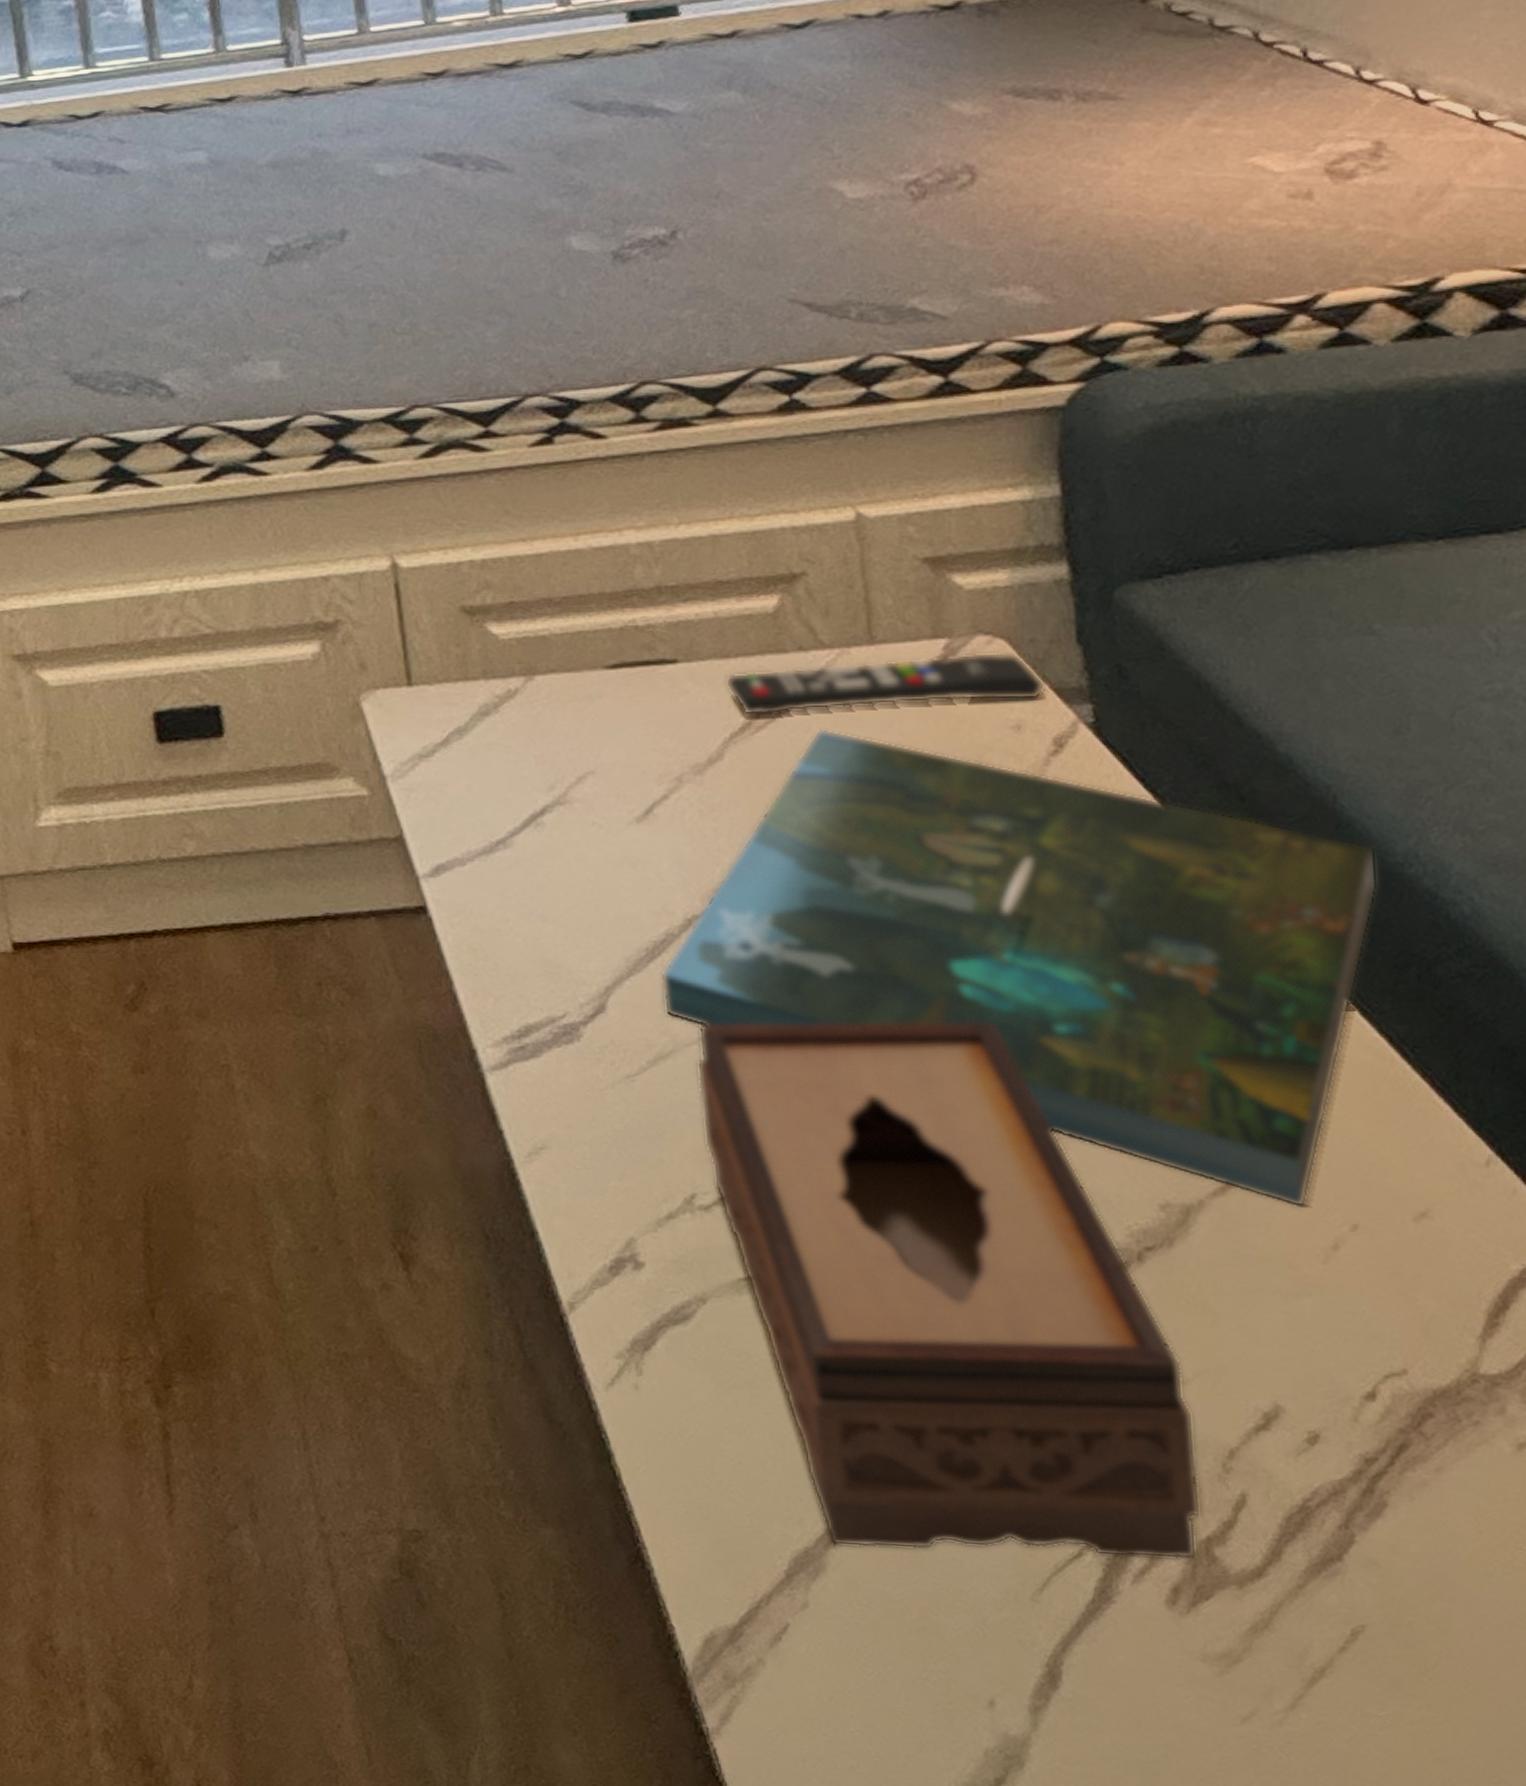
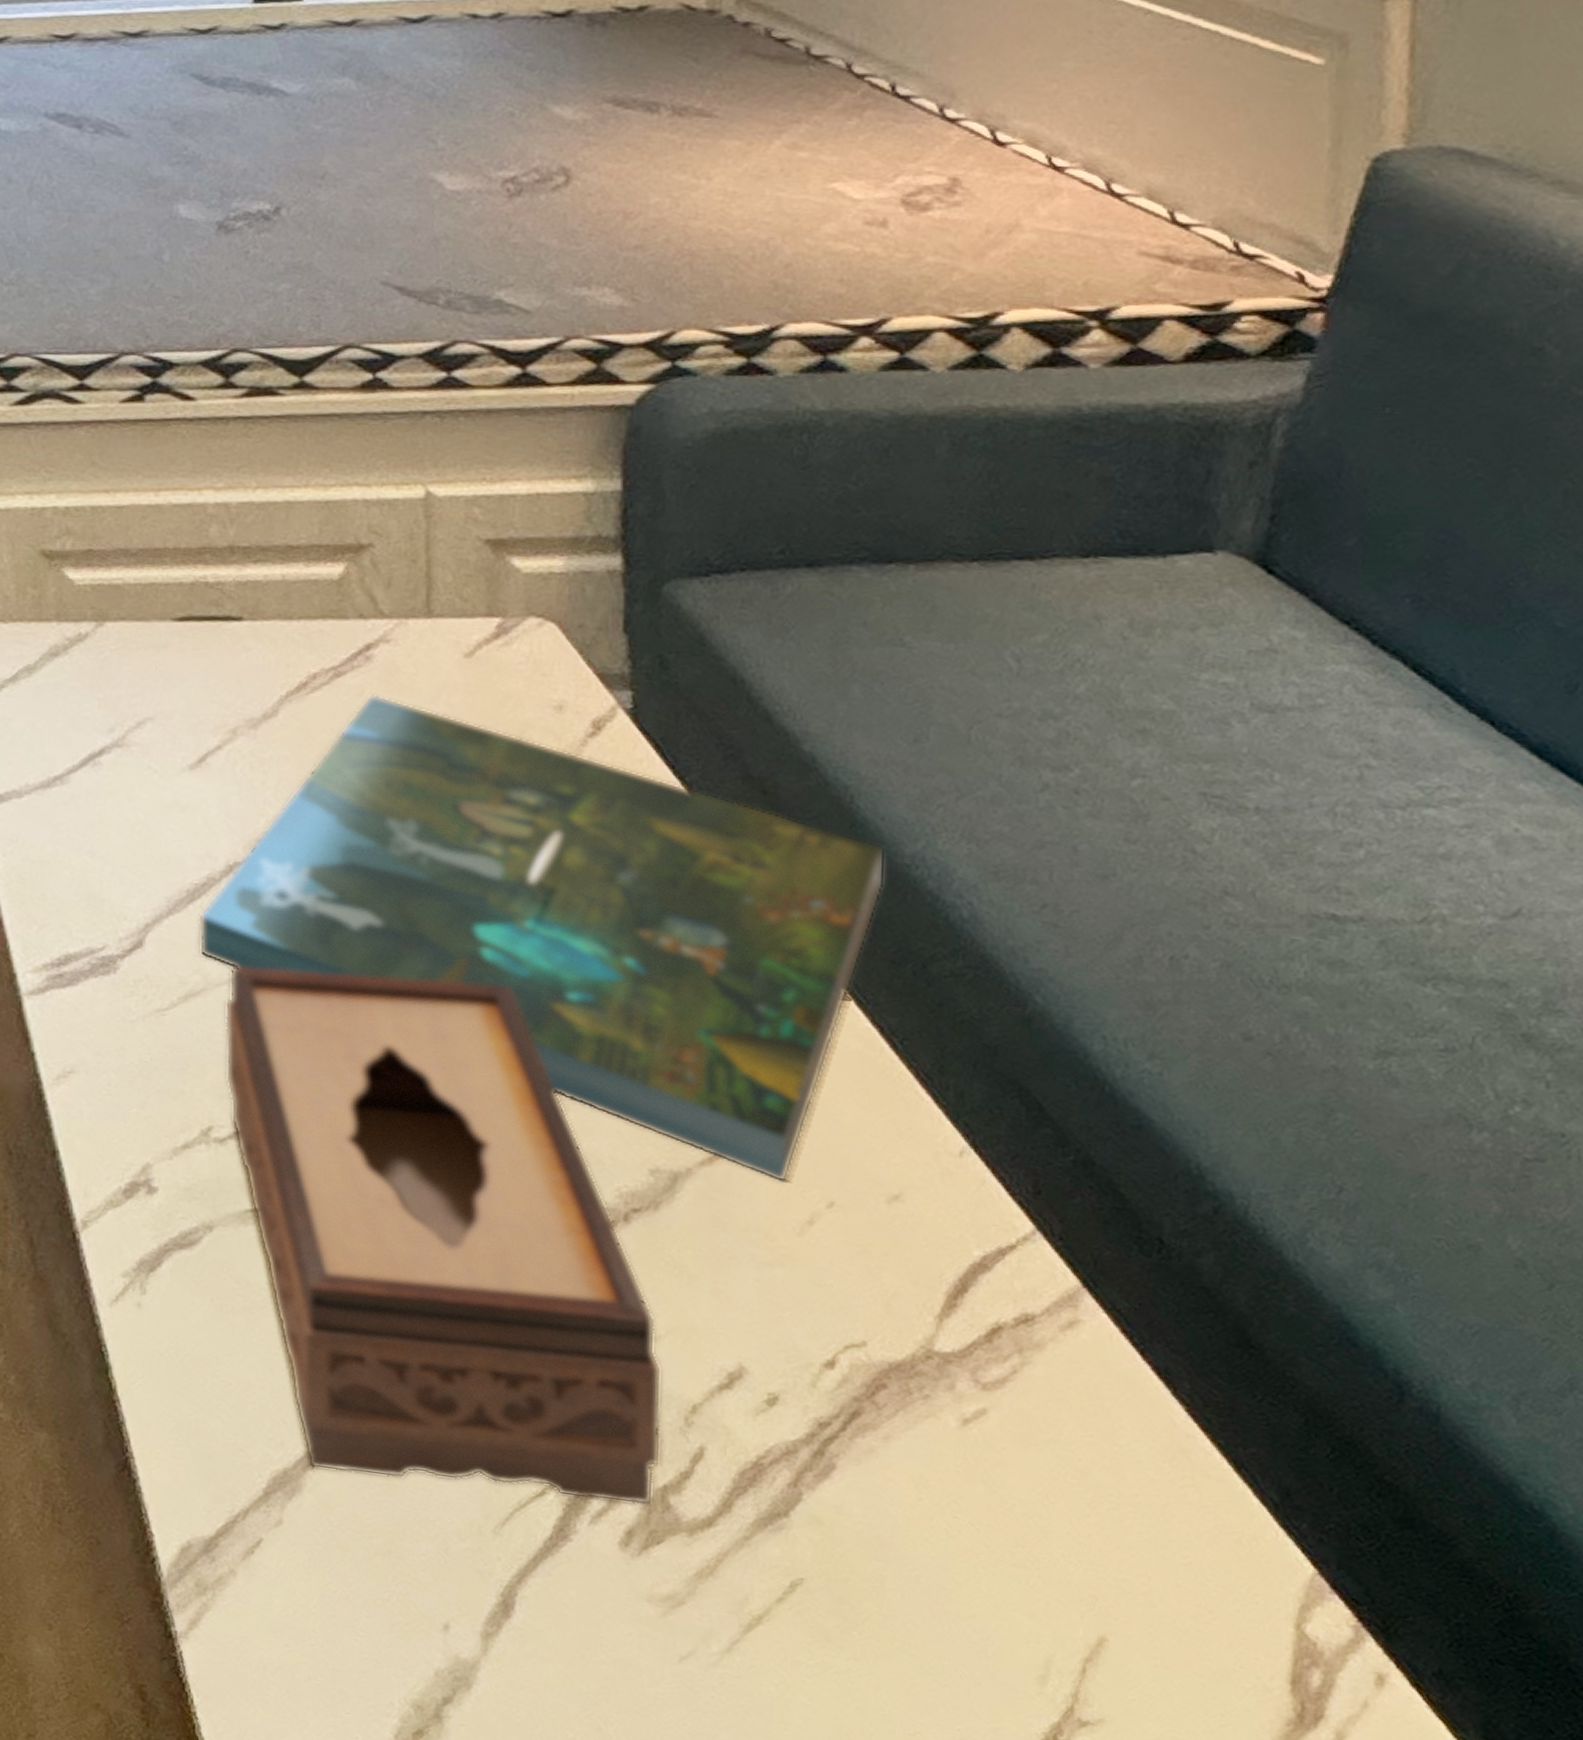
remote control: present [724,652,1046,716] -> none [285,633,590,683]

